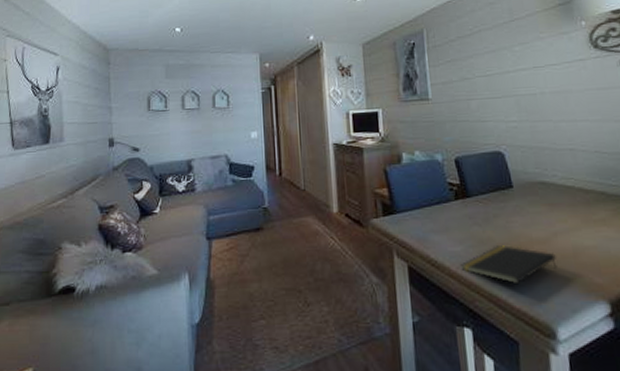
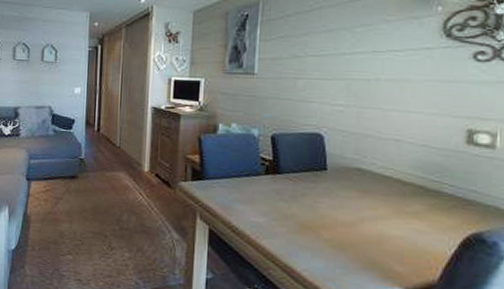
notepad: present [460,244,557,285] -> none [260,221,359,261]

